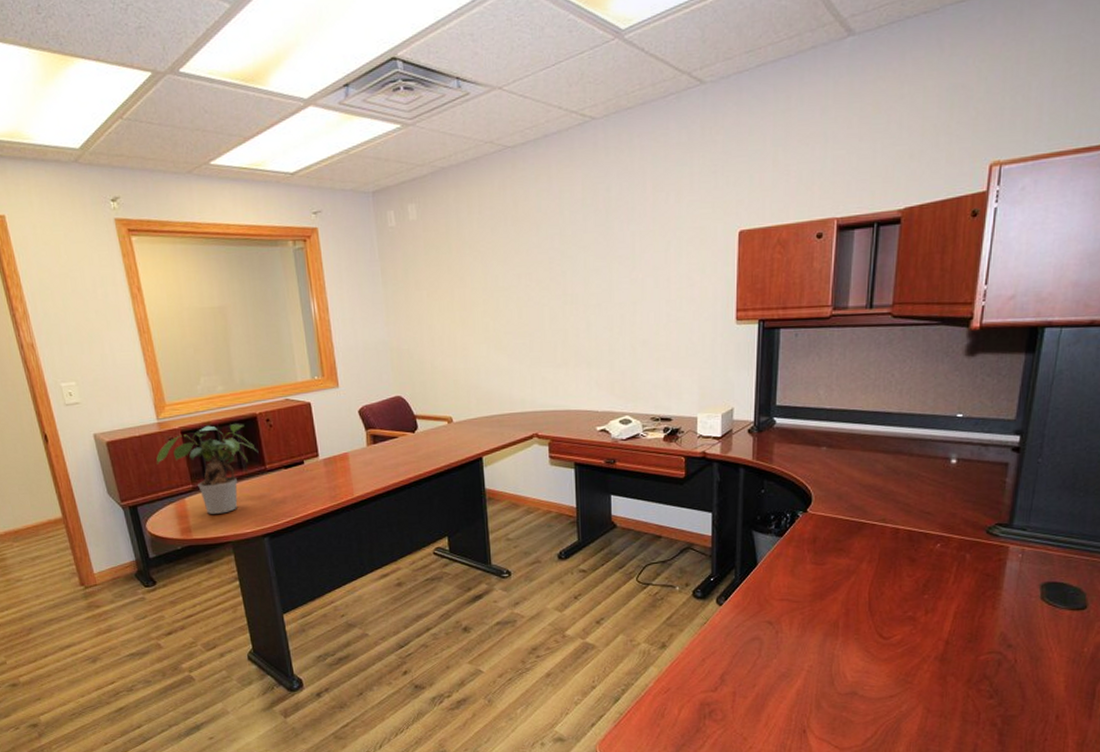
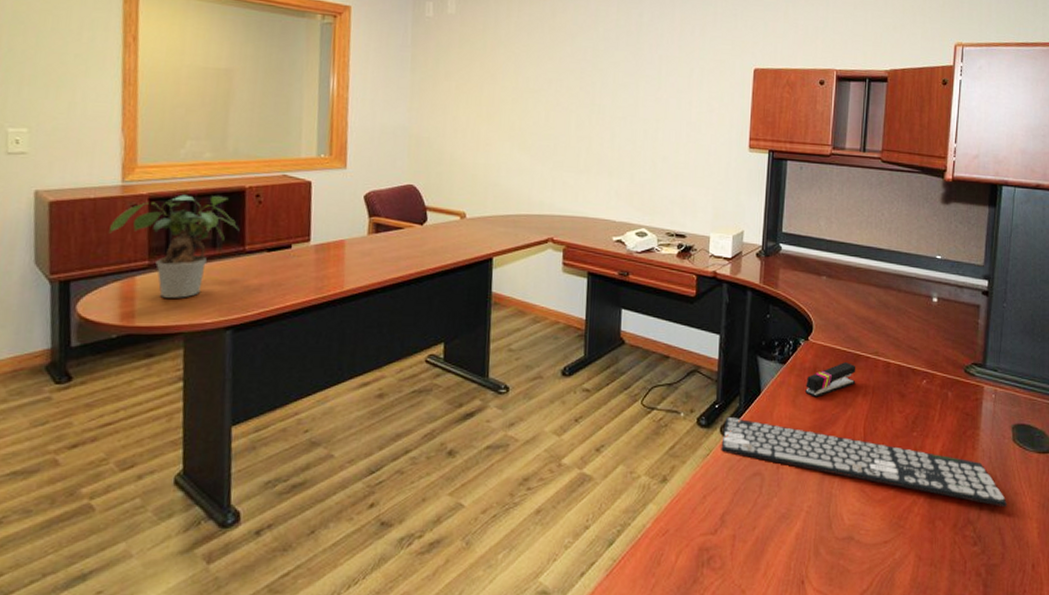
keyboard: none [718,589,1030,662] -> present [721,417,1007,506]
stapler: none [805,531,861,567] -> present [805,362,856,398]

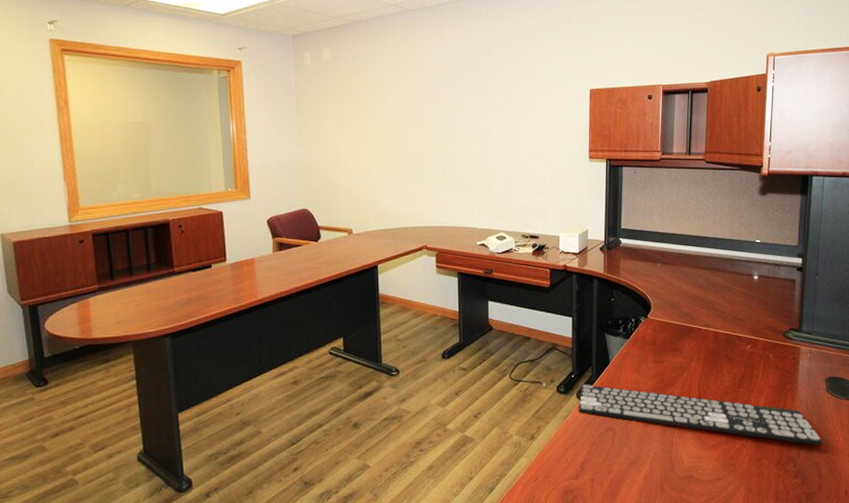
potted plant: present [109,194,240,298] -> none [64,229,168,314]
stapler: present [805,362,856,398] -> none [647,334,690,365]

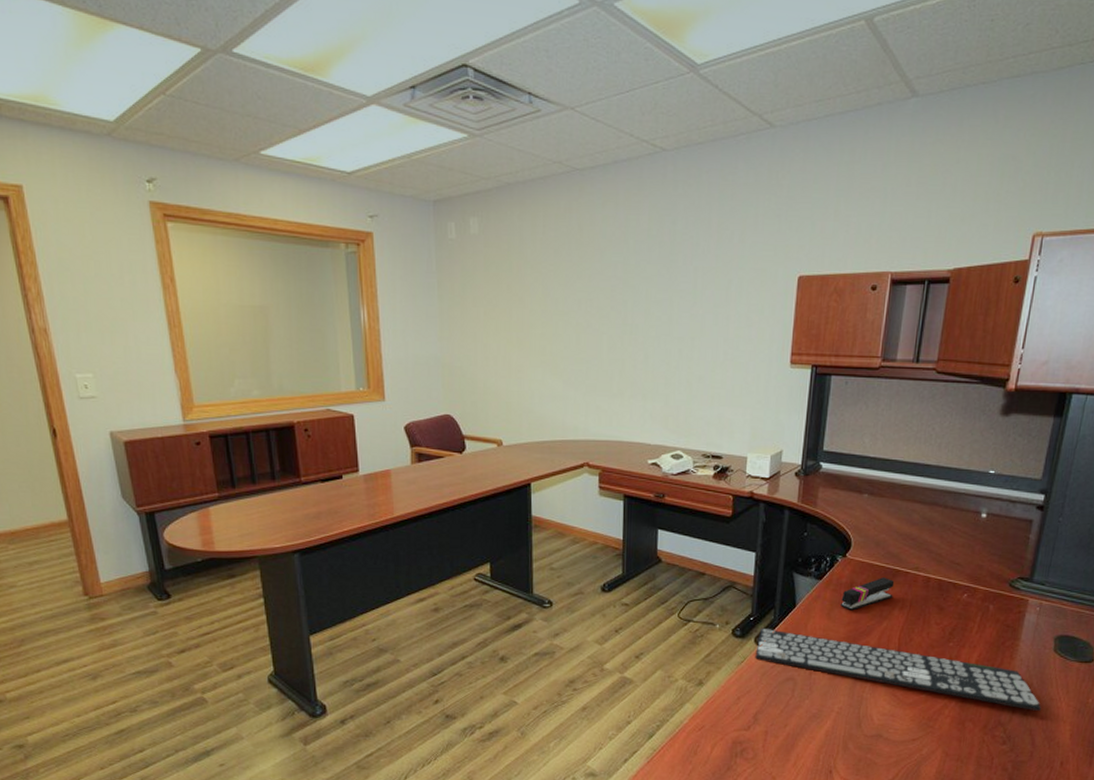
stapler: none [647,334,690,365] -> present [841,578,895,611]

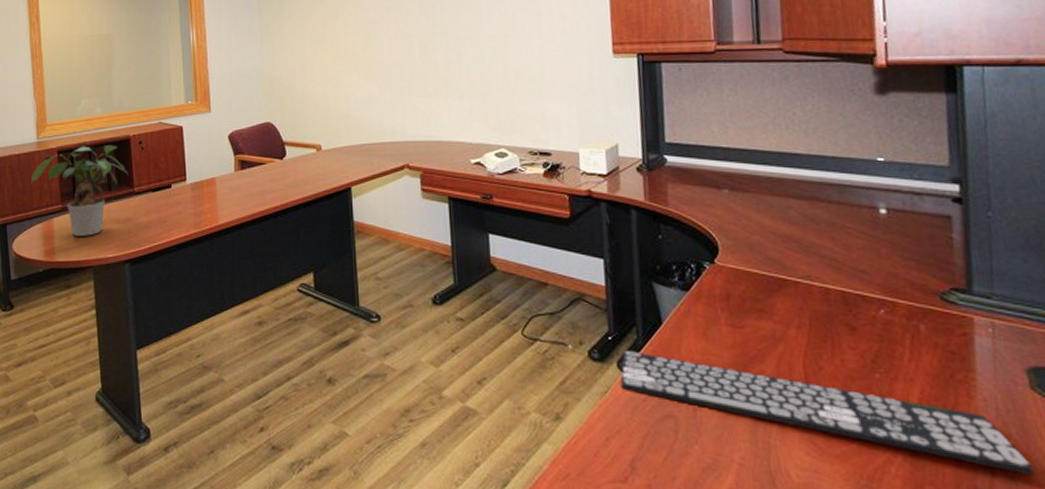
potted plant: none [180,431,294,526] -> present [31,145,129,236]
stapler: present [841,578,895,611] -> none [718,288,785,330]

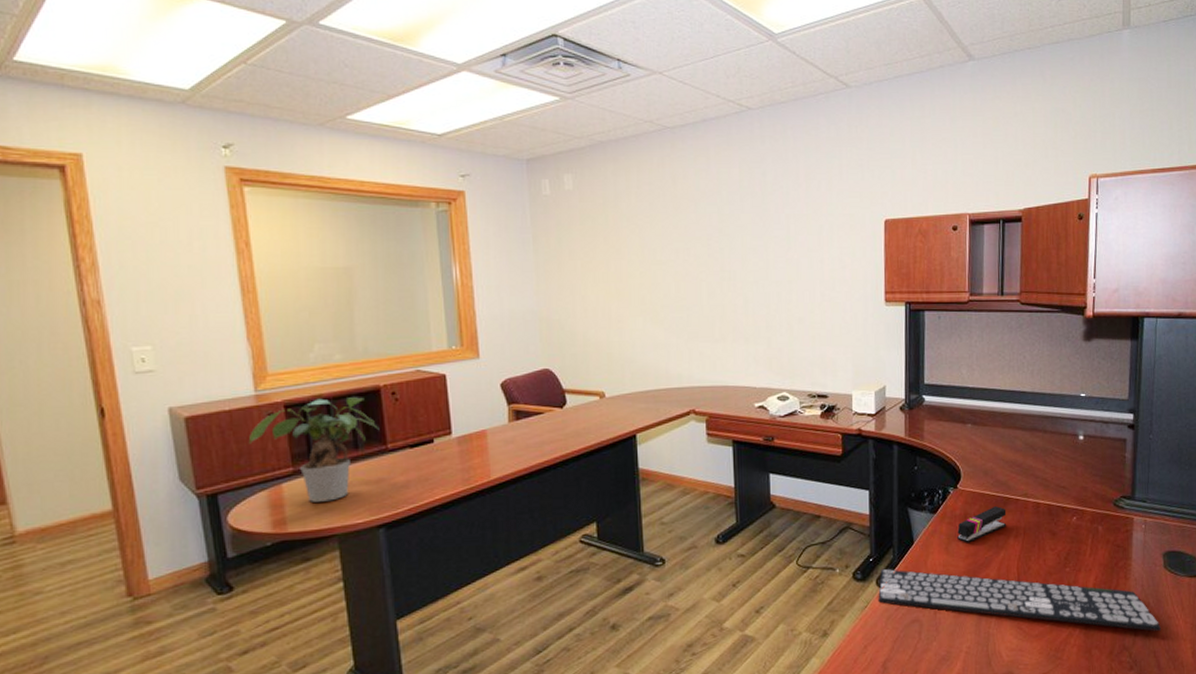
stapler: none [718,288,785,330] -> present [957,506,1007,543]

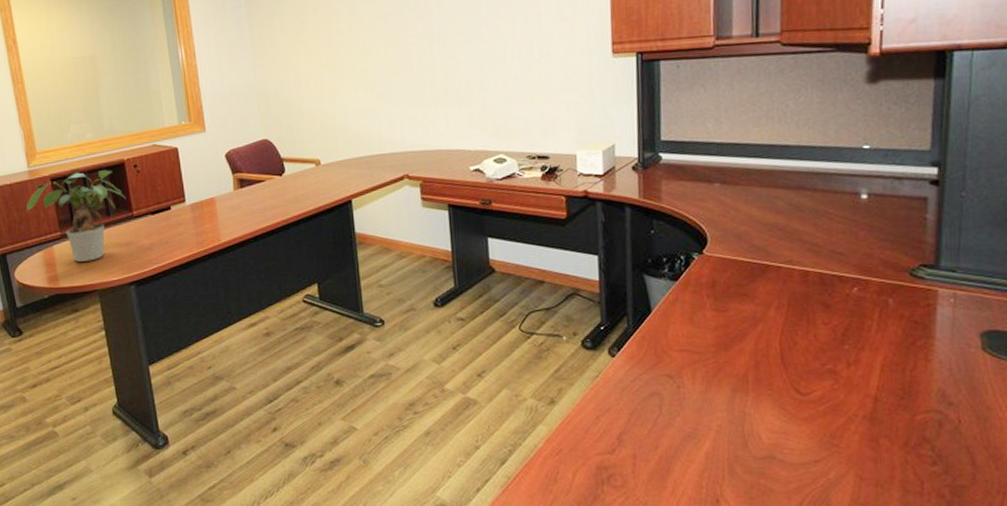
keyboard: present [878,569,1161,631] -> none [611,338,977,423]
stapler: present [957,506,1007,543] -> none [704,274,766,314]

